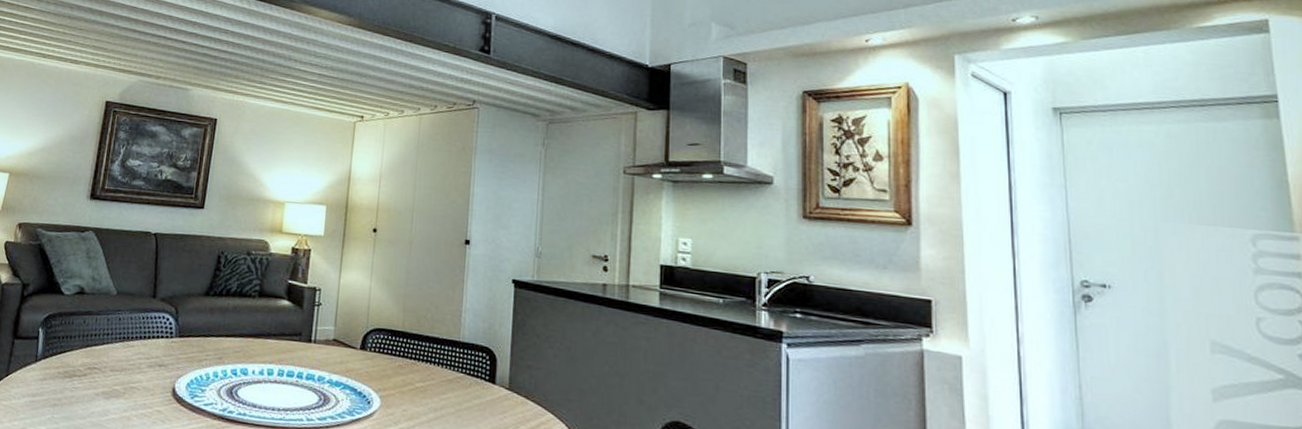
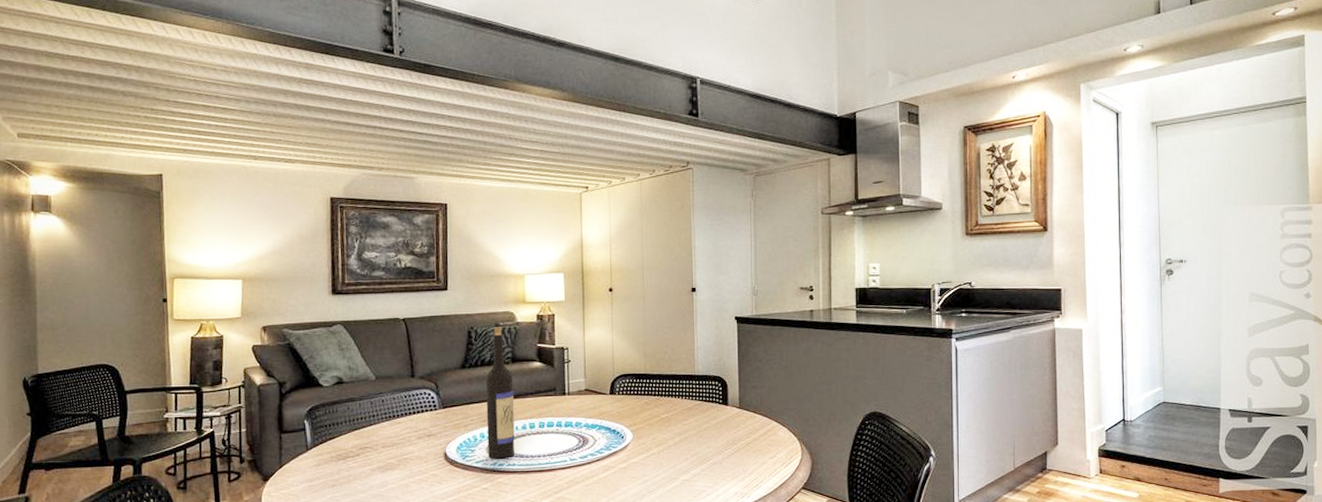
wine bottle: none [218,255,257,406] -> present [485,327,515,459]

